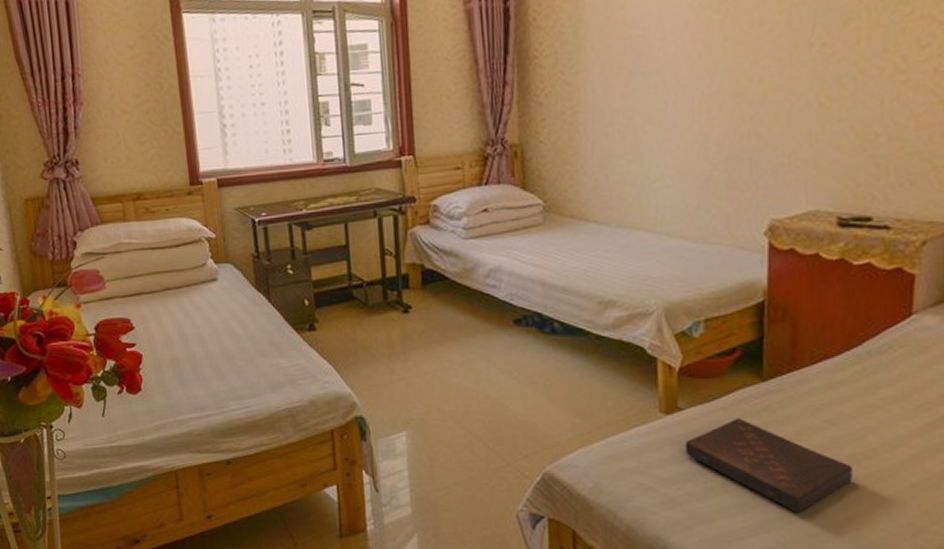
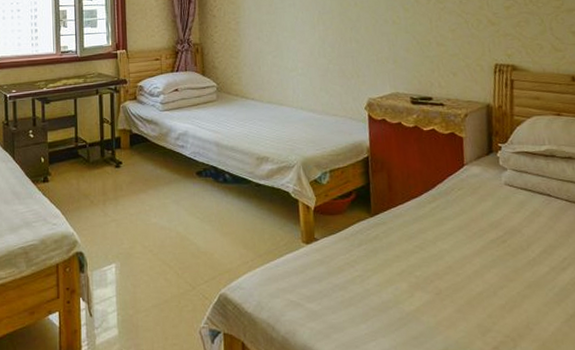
book: present [685,418,852,514] -> none [321,245,438,320]

